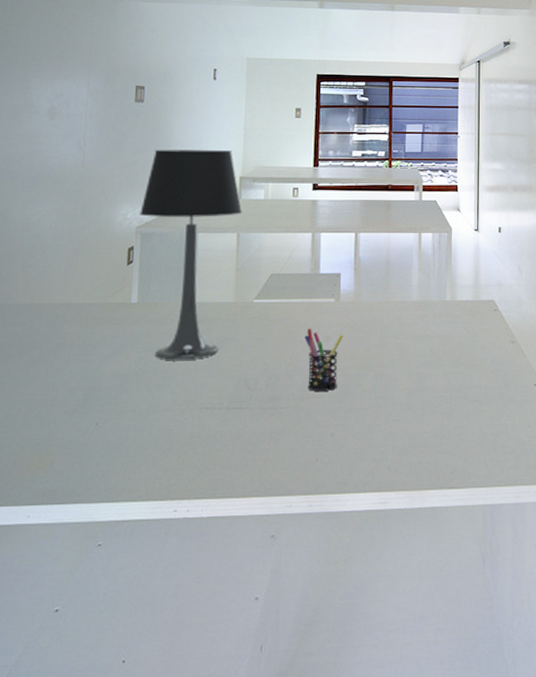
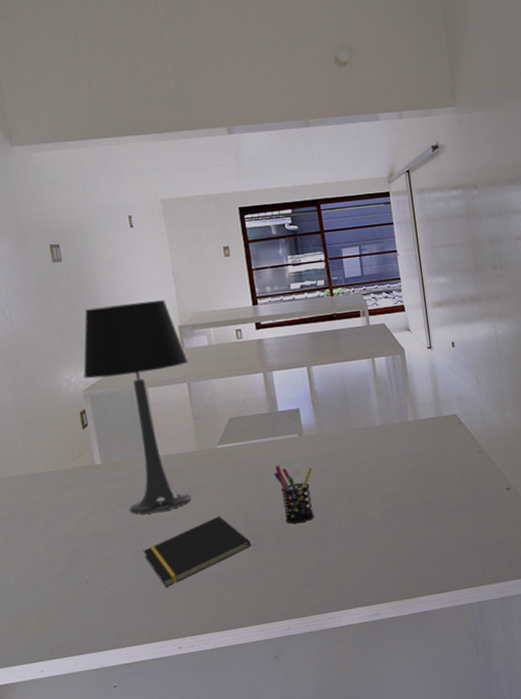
notepad: none [159,373,270,442] -> present [143,516,252,588]

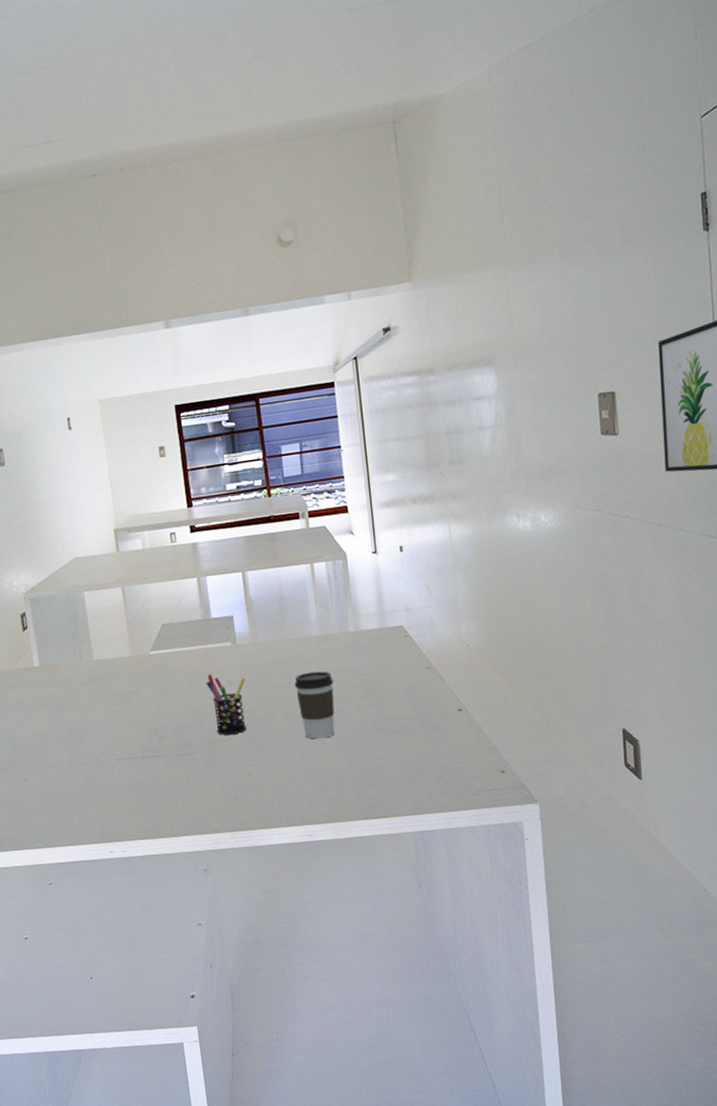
table lamp: present [83,300,191,514] -> none [23,503,124,717]
notepad: present [143,516,252,588] -> none [77,723,183,791]
coffee cup: none [358,458,398,523] -> present [294,671,335,739]

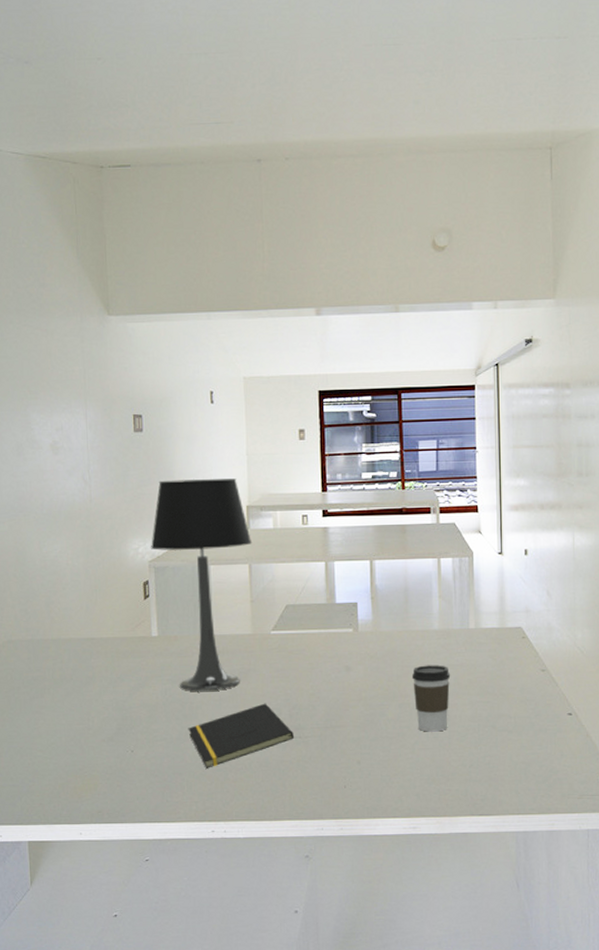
table lamp: none [23,503,124,717] -> present [150,478,253,691]
notepad: none [77,723,183,791] -> present [188,703,295,769]
pen holder: present [206,674,246,735] -> none [325,659,364,721]

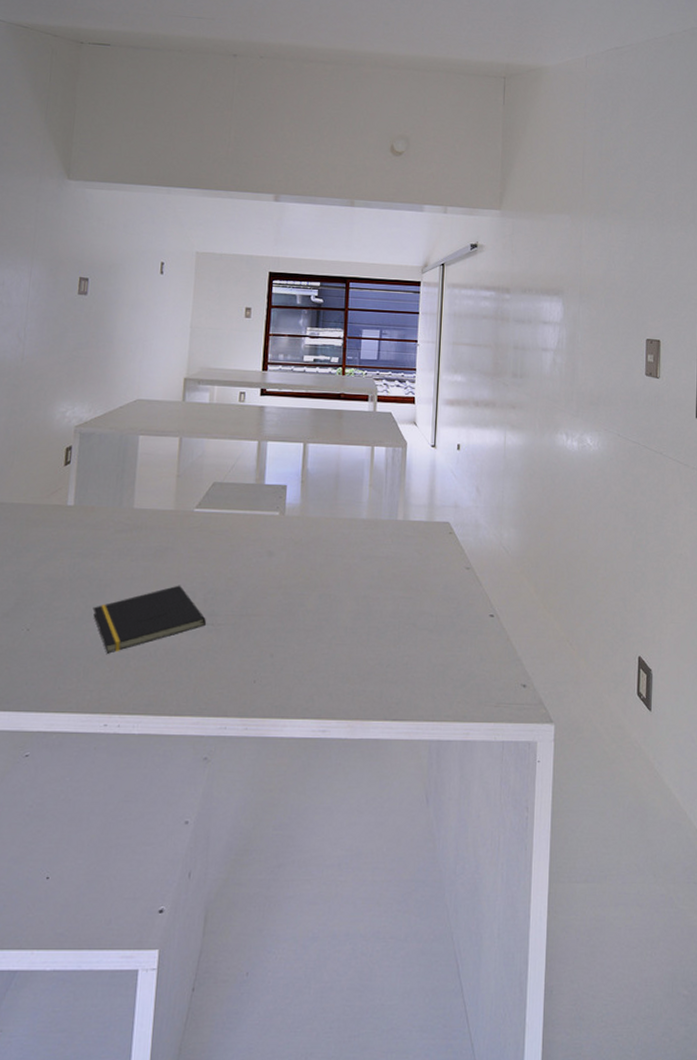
table lamp: present [150,478,253,691] -> none [78,345,186,568]
coffee cup: present [411,665,451,732] -> none [335,555,375,627]

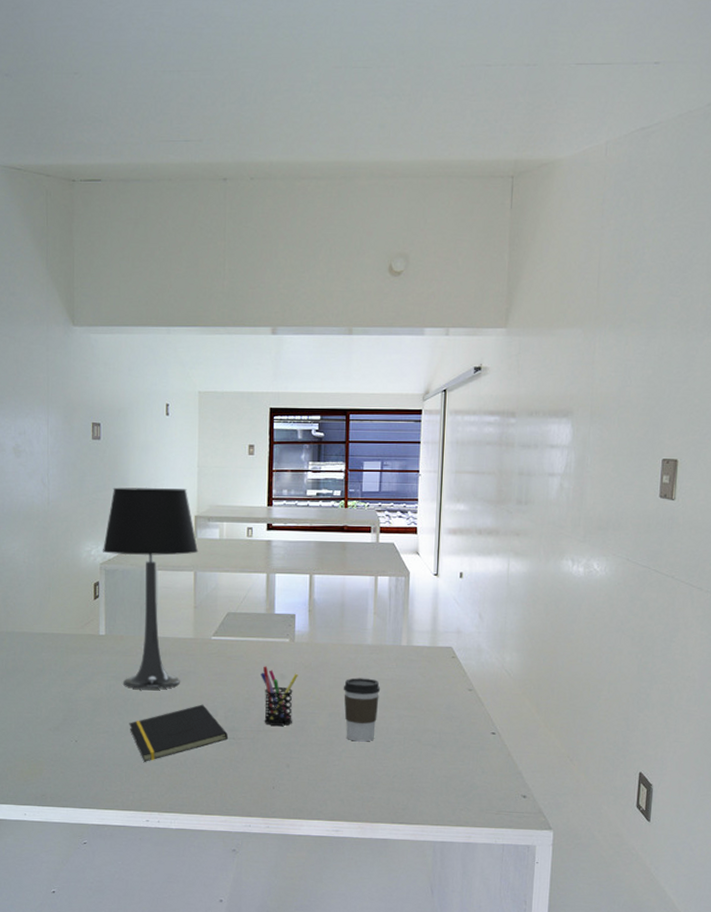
table lamp: none [78,345,186,568] -> present [102,487,199,689]
pen holder: none [246,542,287,609] -> present [261,666,298,726]
coffee cup: none [335,555,375,627] -> present [343,678,381,742]

